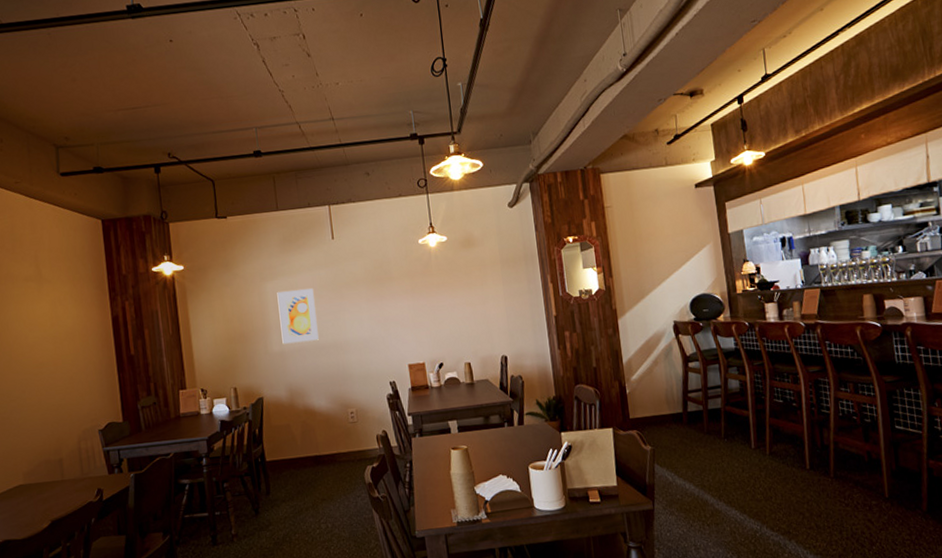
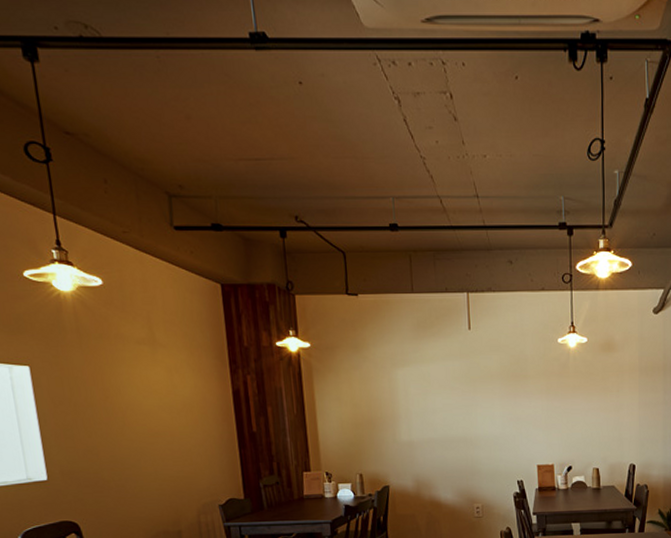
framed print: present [277,288,319,344] -> none [408,379,449,434]

